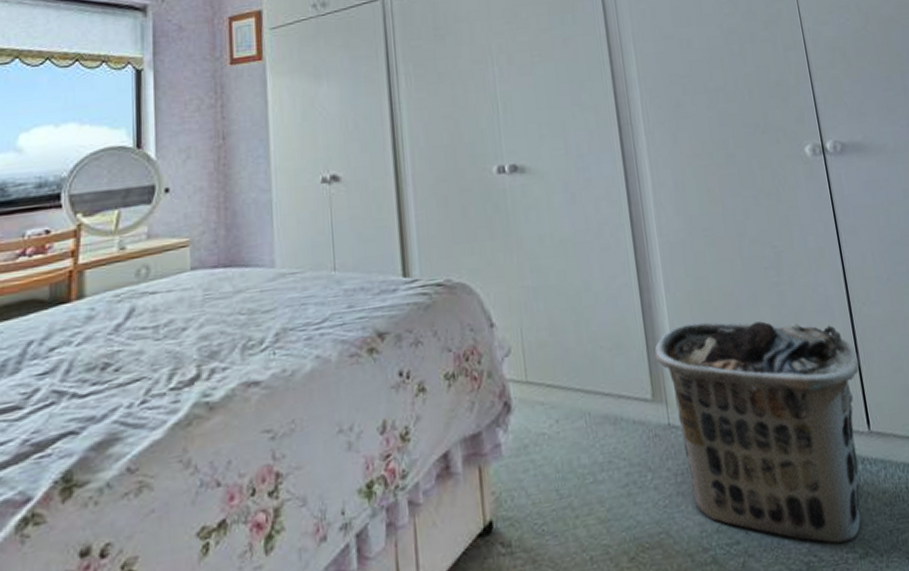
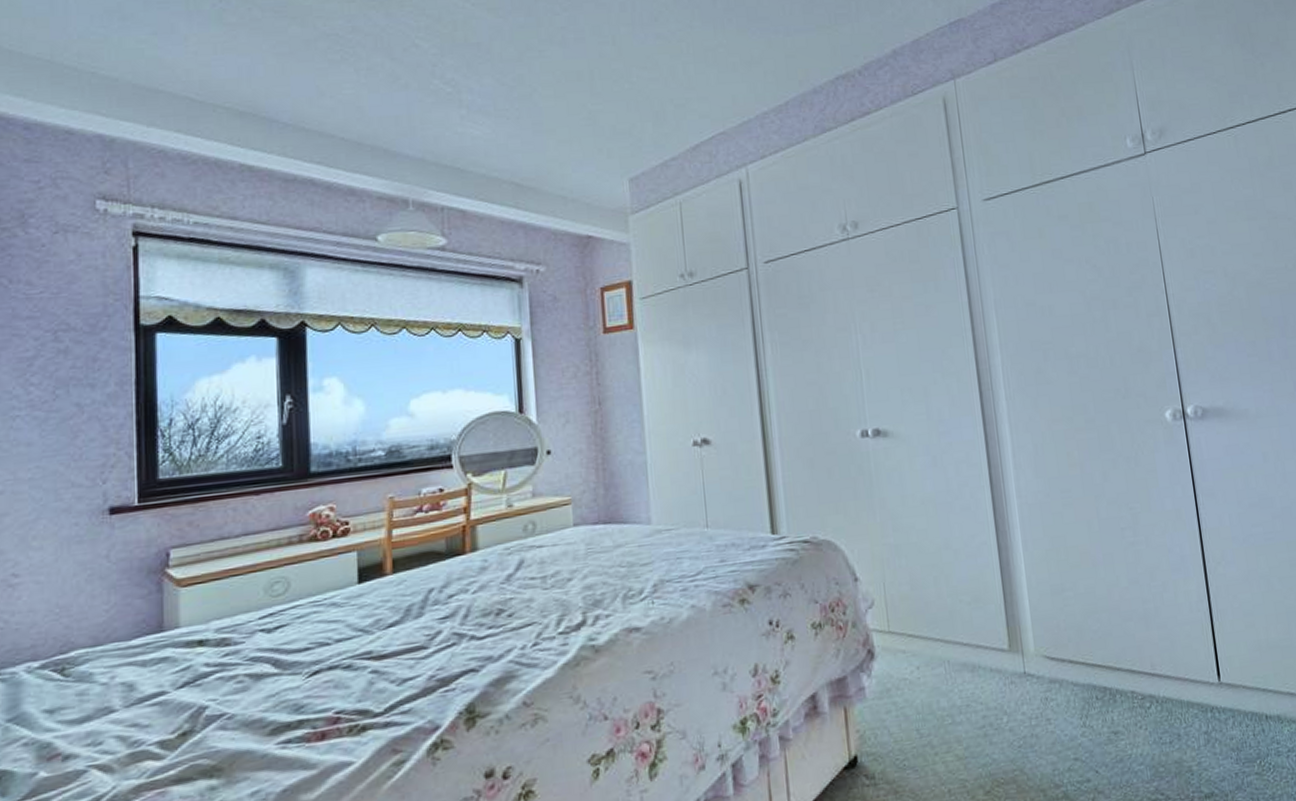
clothes hamper: present [654,321,862,544] -> none [1012,578,1212,784]

